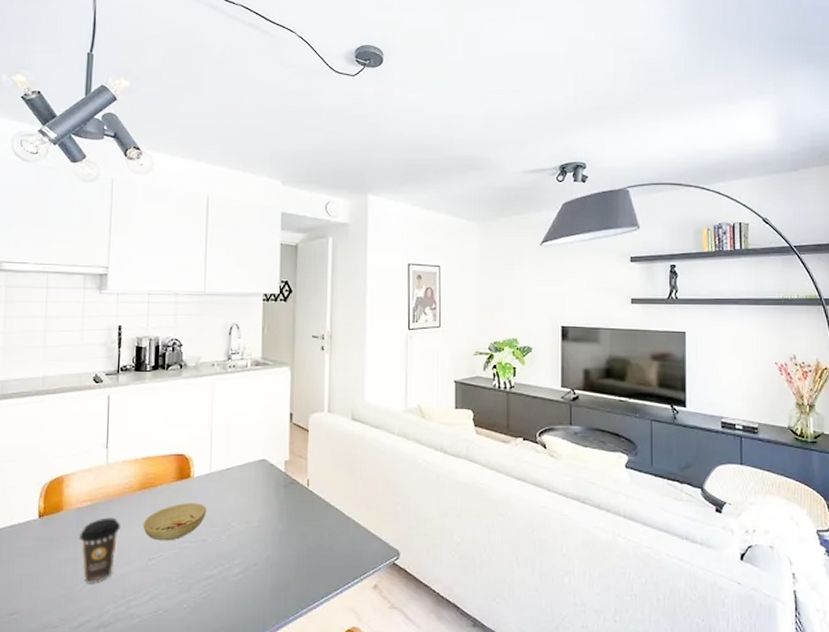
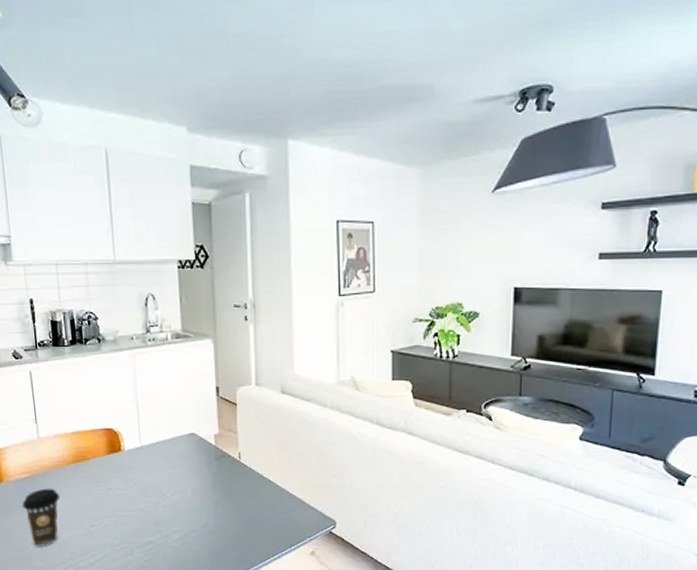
bowl: present [143,503,207,541] -> none [80,475,141,510]

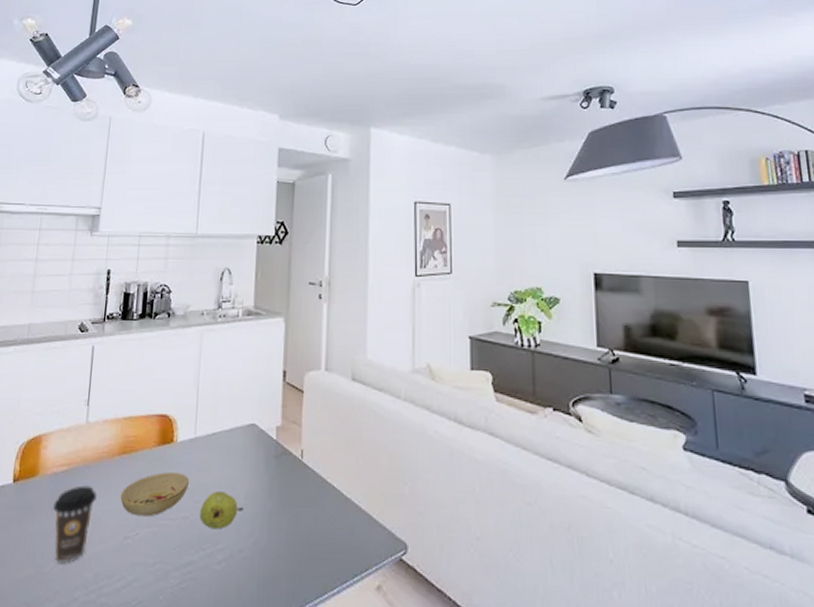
bowl: none [80,475,141,510] -> present [120,472,190,517]
fruit: none [153,488,192,517] -> present [199,491,244,530]

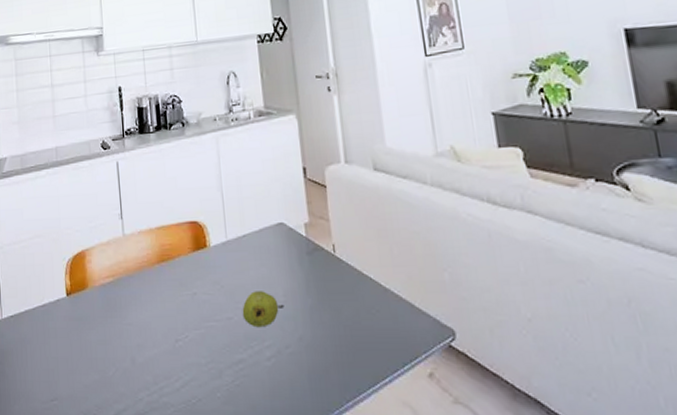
coffee cup: present [53,485,97,563] -> none [106,294,144,367]
bowl: present [120,472,190,517] -> none [165,276,229,320]

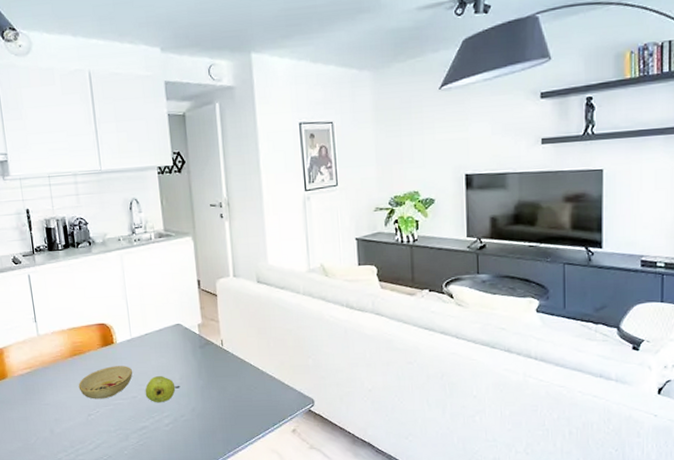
bowl: none [165,276,229,320] -> present [78,366,133,399]

